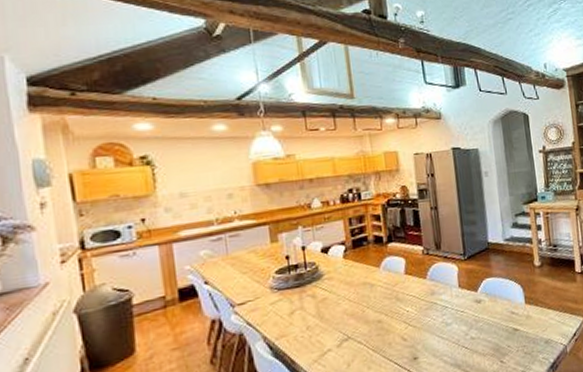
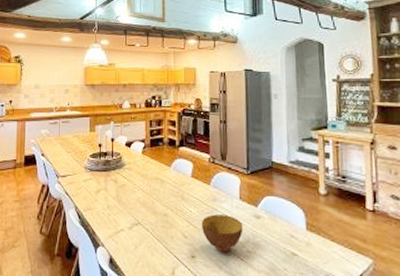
bowl: none [420,306,466,346] -> present [201,214,243,252]

